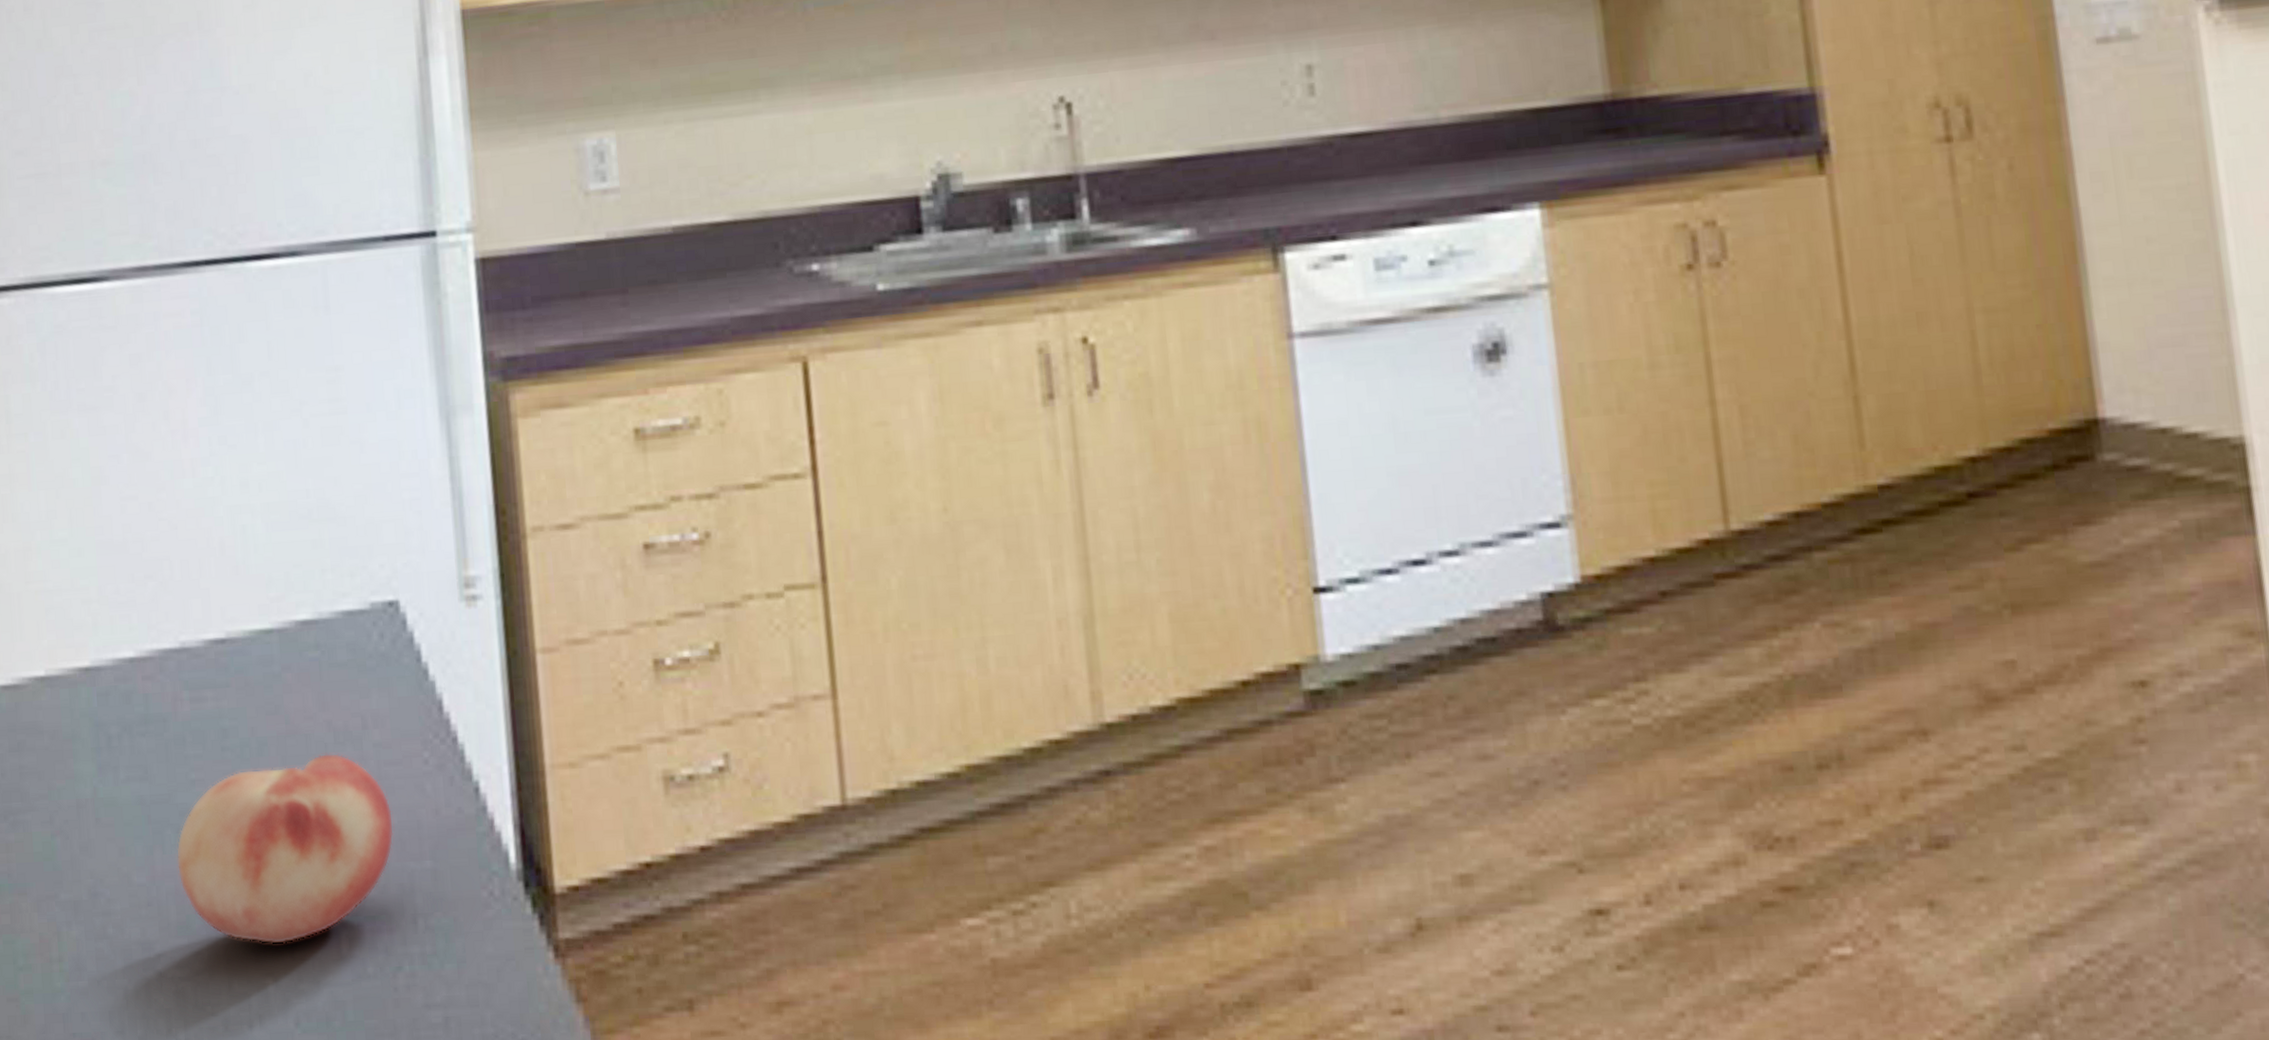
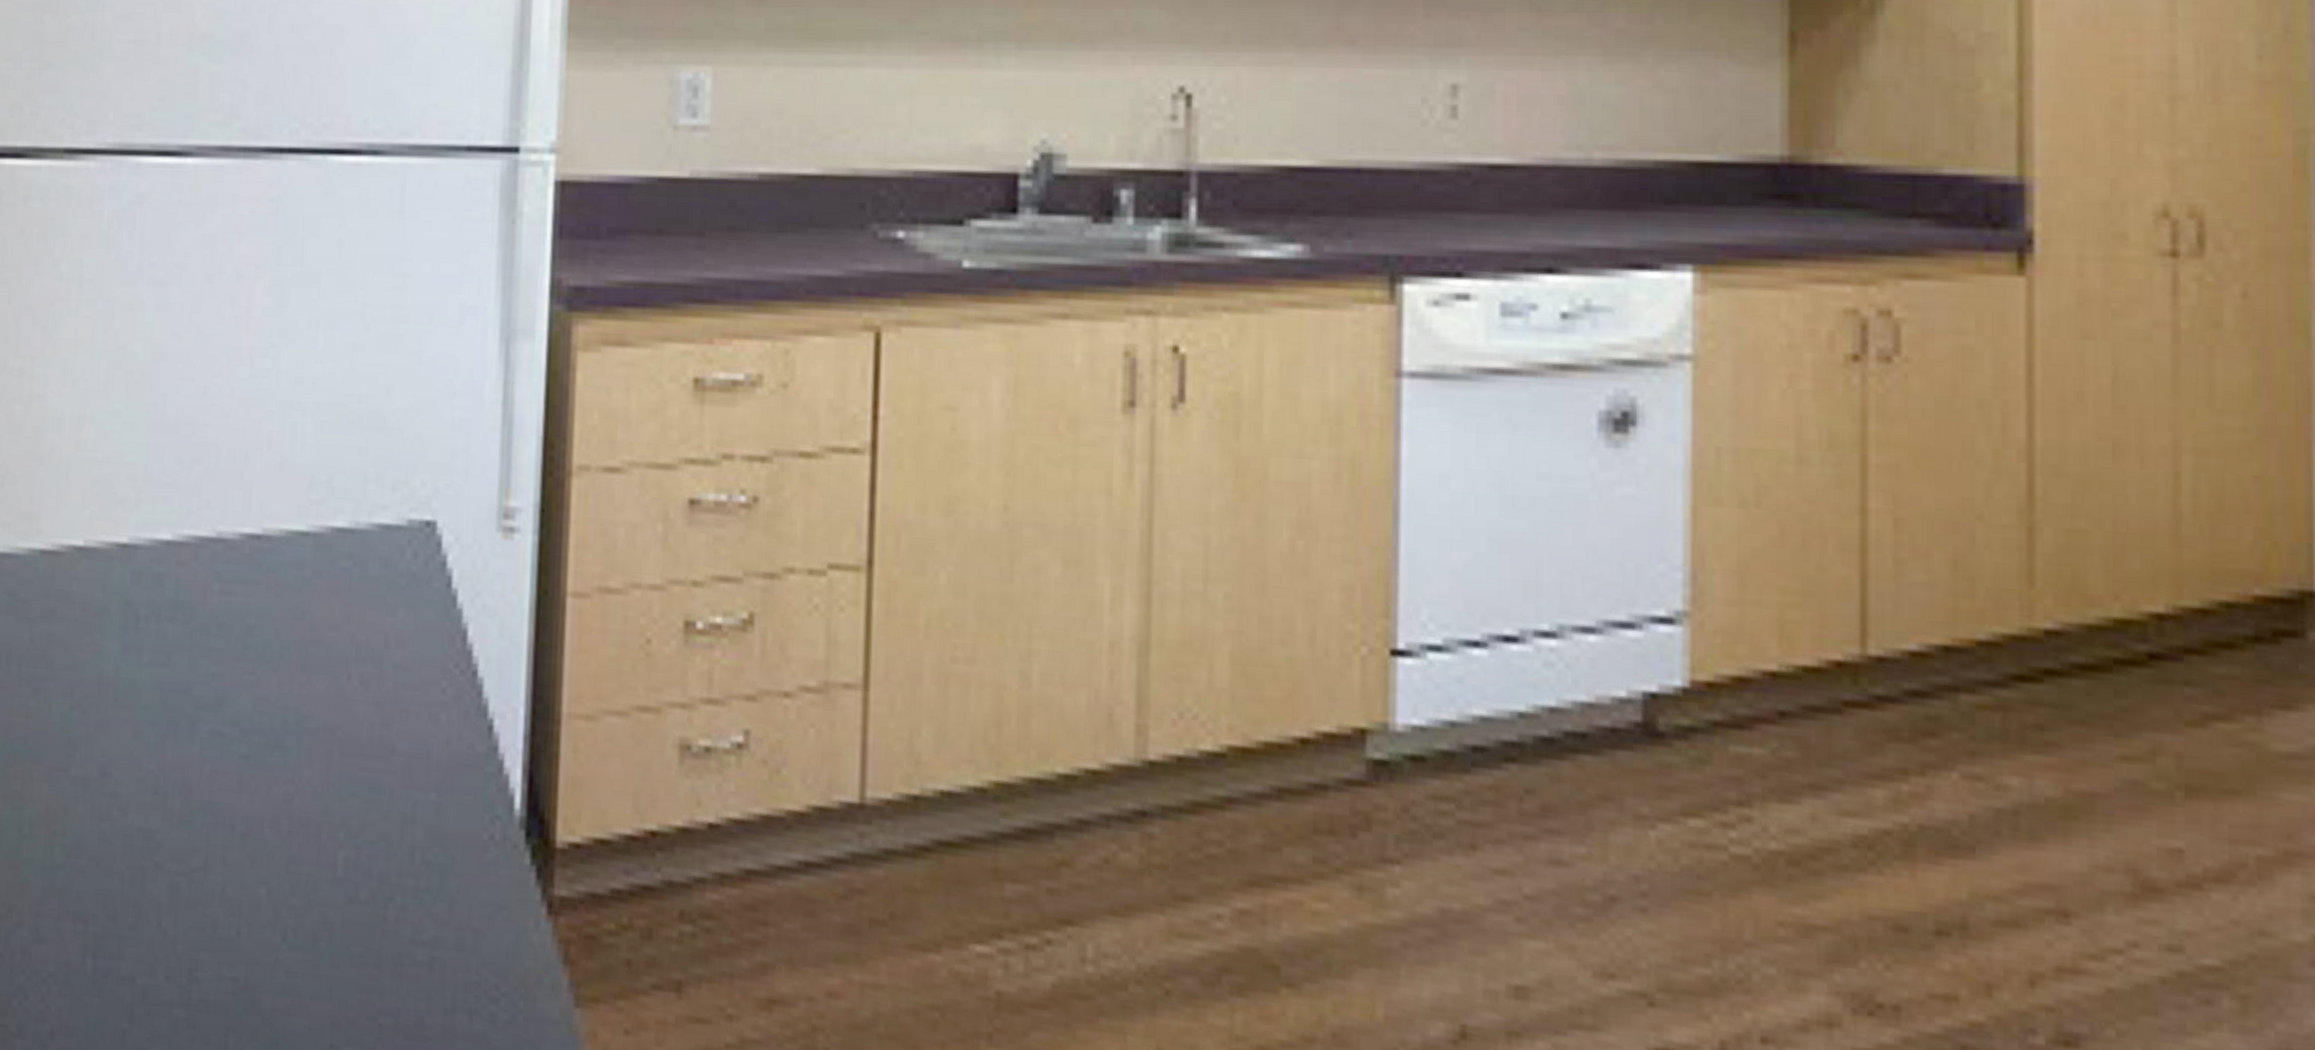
fruit: present [176,752,394,944] -> none [186,666,404,855]

